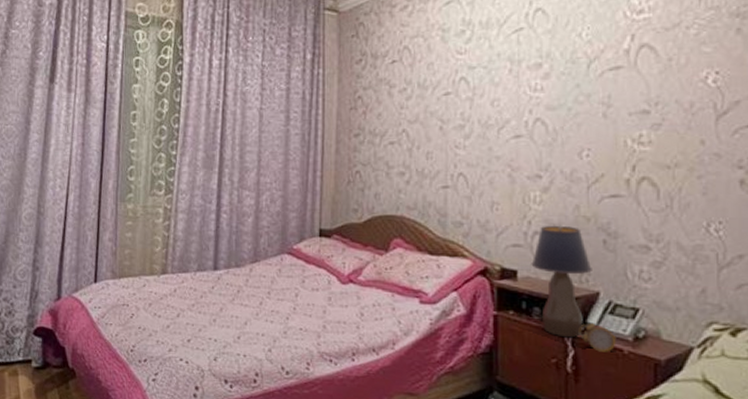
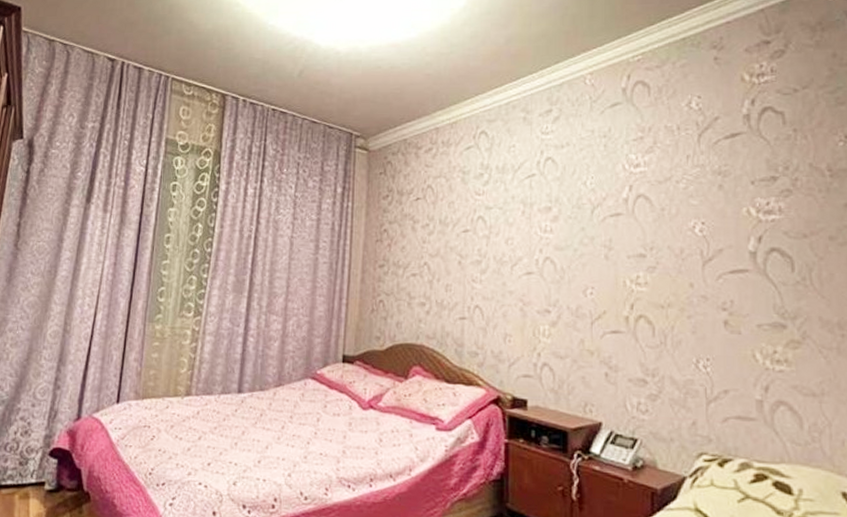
table lamp: present [531,225,592,338] -> none [540,357,595,466]
alarm clock: present [578,322,616,352] -> none [583,452,617,481]

